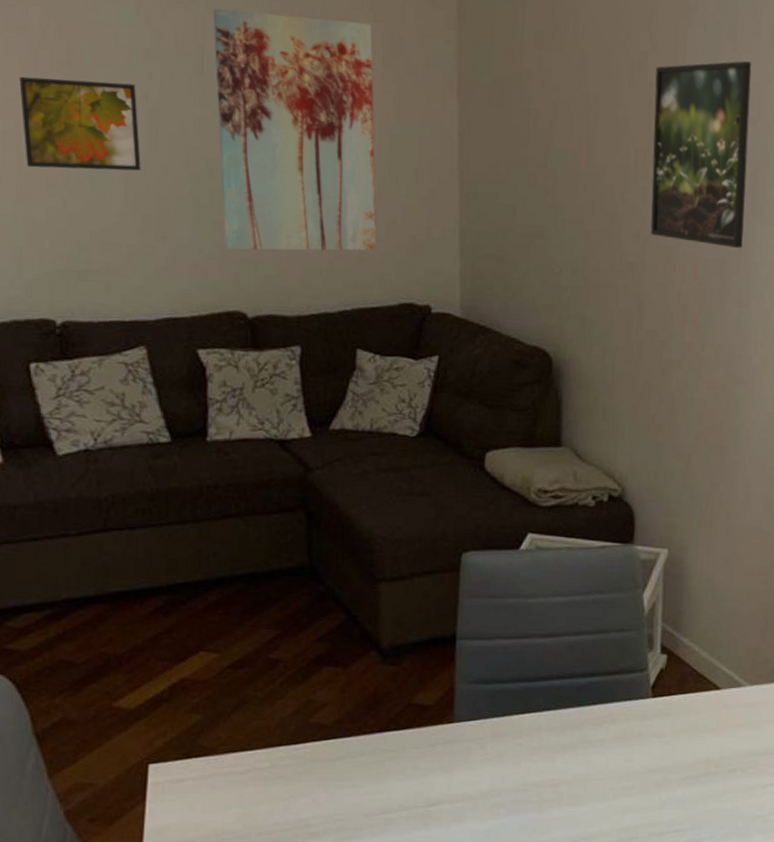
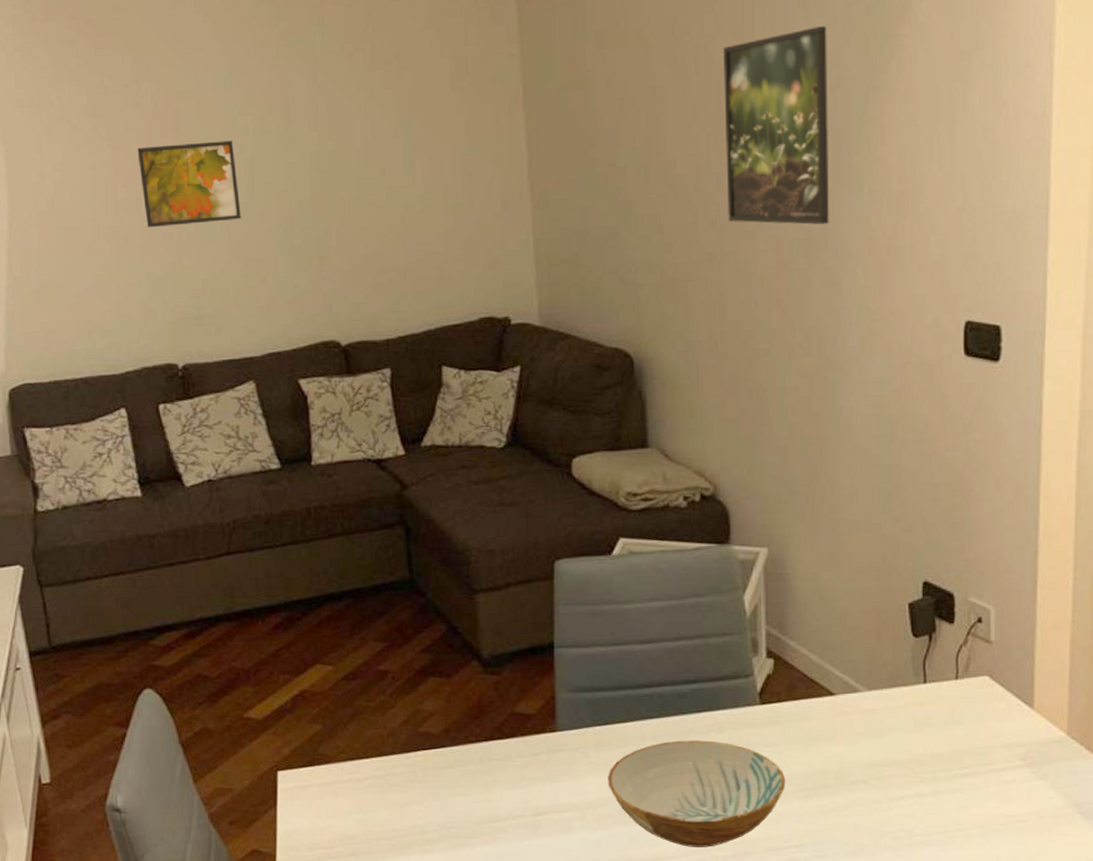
wall art: present [213,8,377,251] -> none [295,49,455,283]
bowl: none [501,731,672,834] -> present [607,740,786,847]

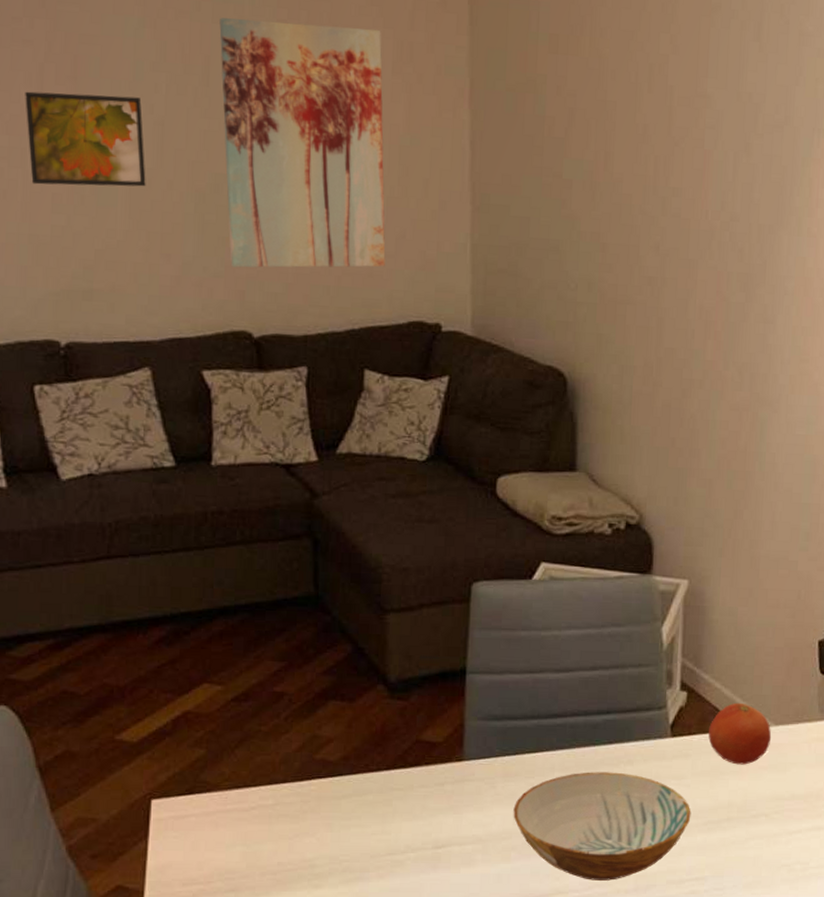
wall art: none [295,49,455,283] -> present [219,18,386,268]
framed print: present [723,26,829,225] -> none [671,62,779,261]
fruit: none [799,668,865,731] -> present [708,702,772,765]

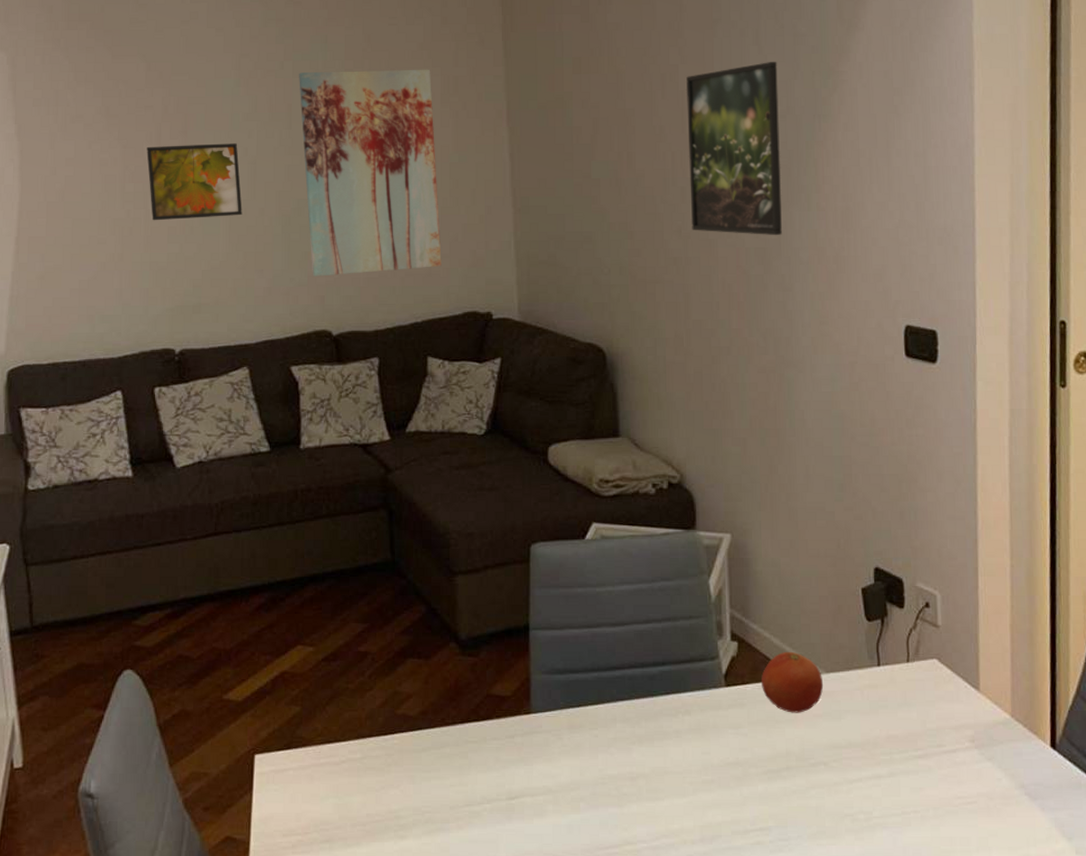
bowl: present [513,772,691,881] -> none [580,722,751,831]
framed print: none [671,62,779,261] -> present [686,62,782,235]

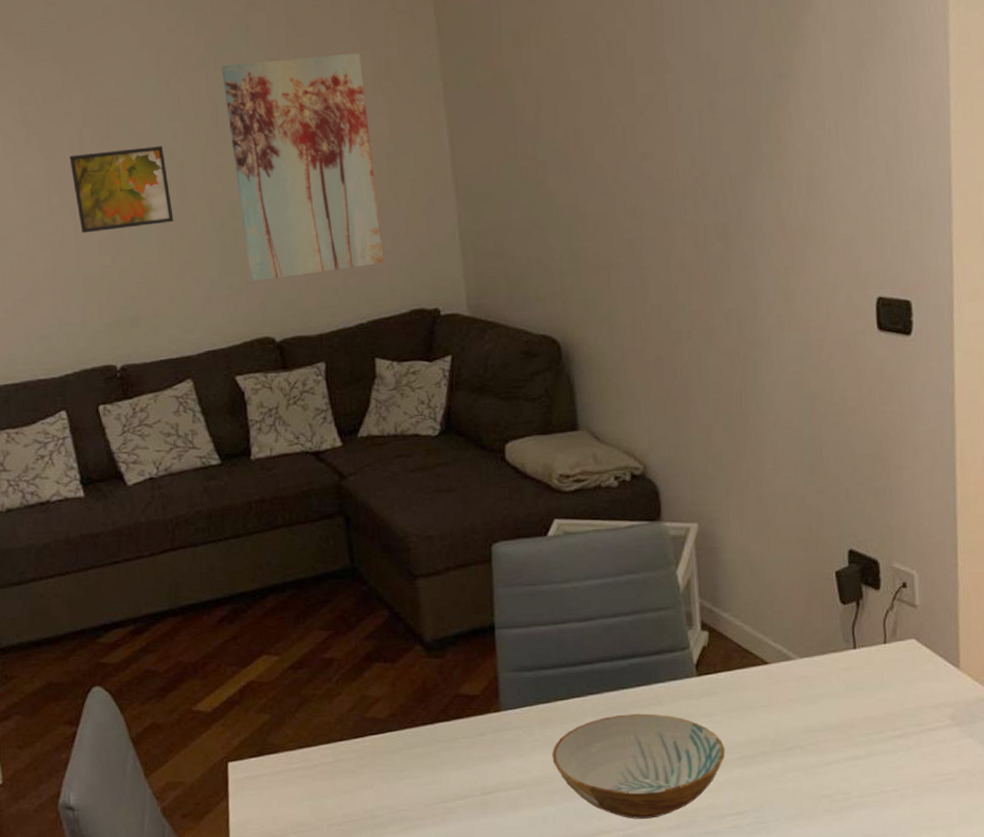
bowl: none [580,722,751,831] -> present [552,713,726,819]
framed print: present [686,62,782,235] -> none [635,19,743,210]
fruit: present [761,651,824,713] -> none [734,638,798,699]

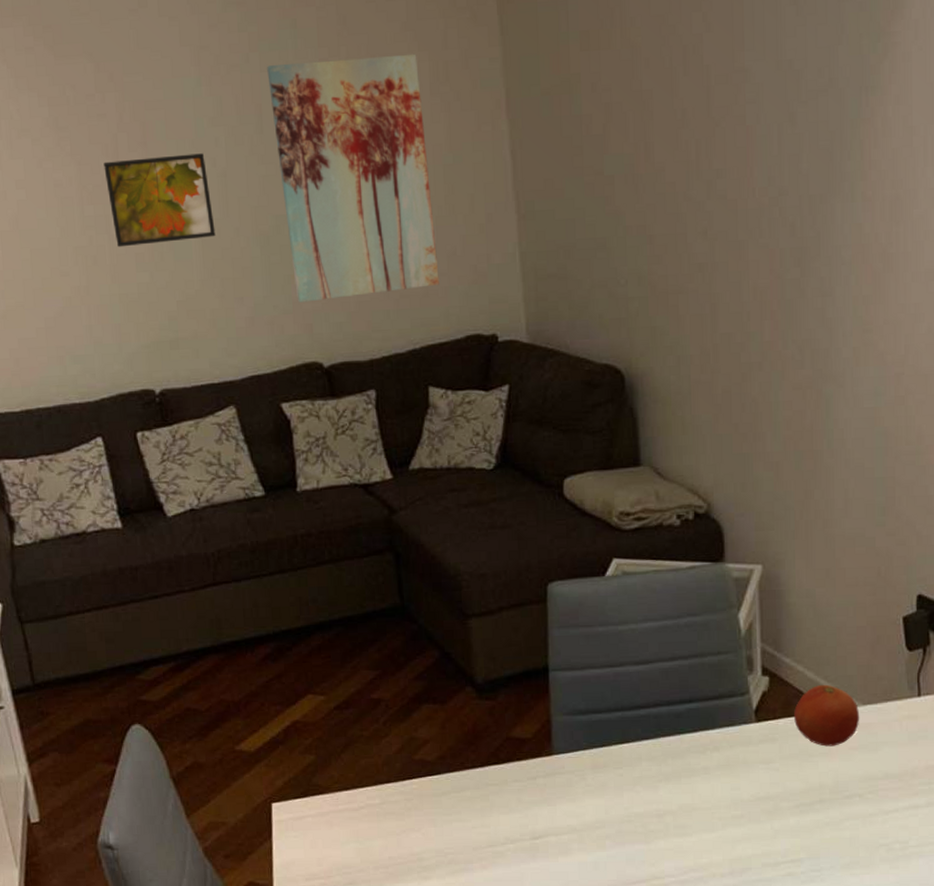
bowl: present [552,713,726,819] -> none [604,759,782,865]
fruit: none [734,638,798,699] -> present [794,684,860,747]

